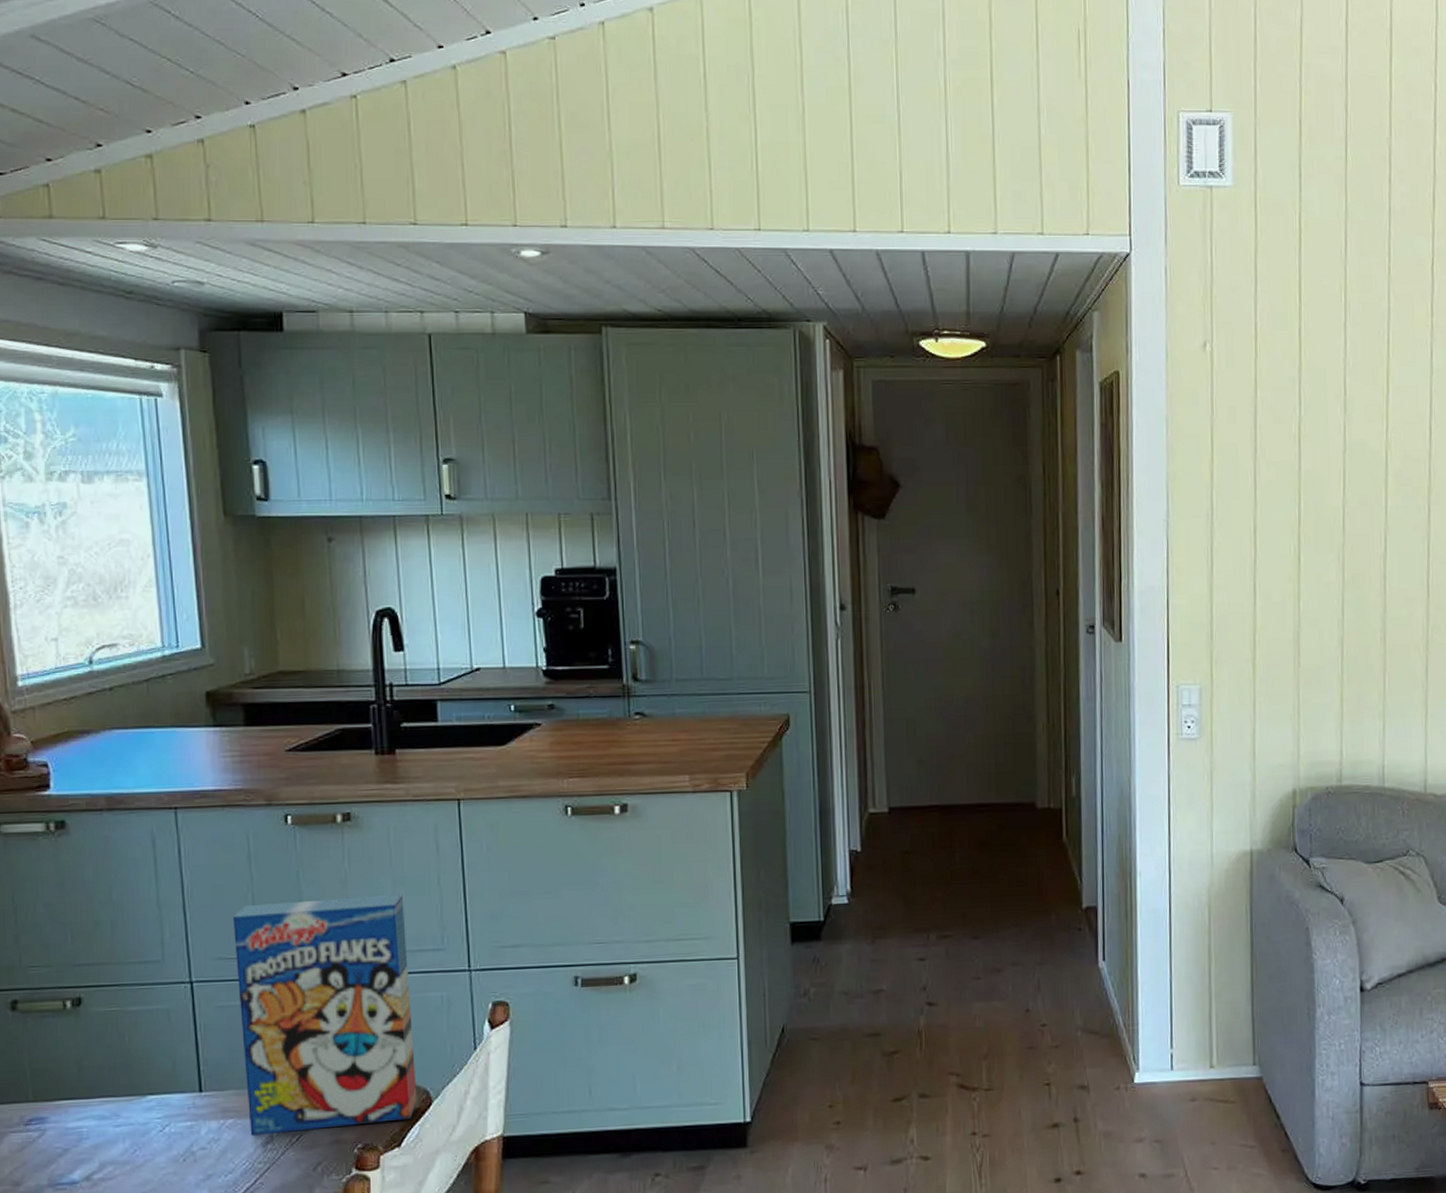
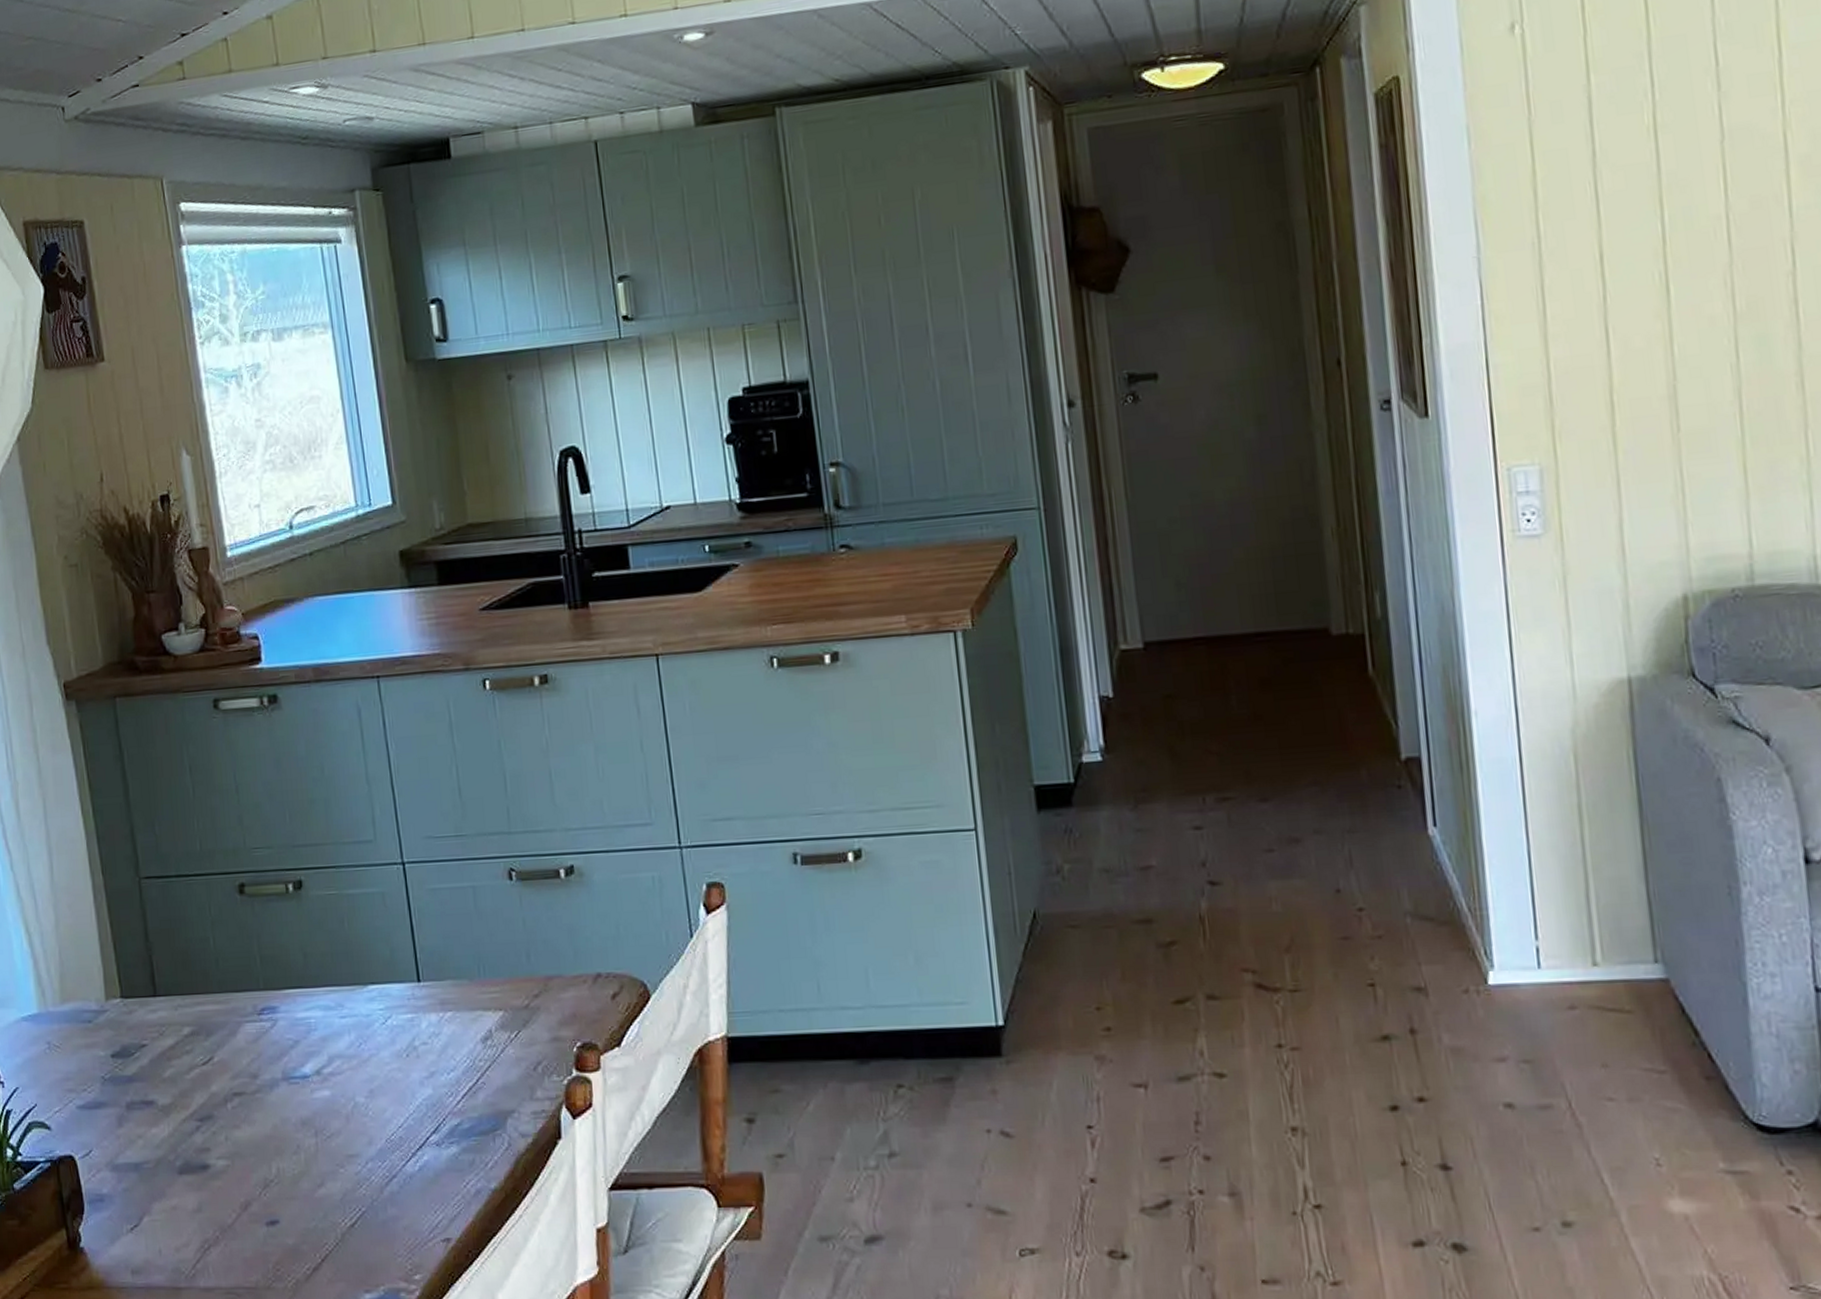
cereal box: present [232,894,417,1136] -> none [438,762,635,1030]

